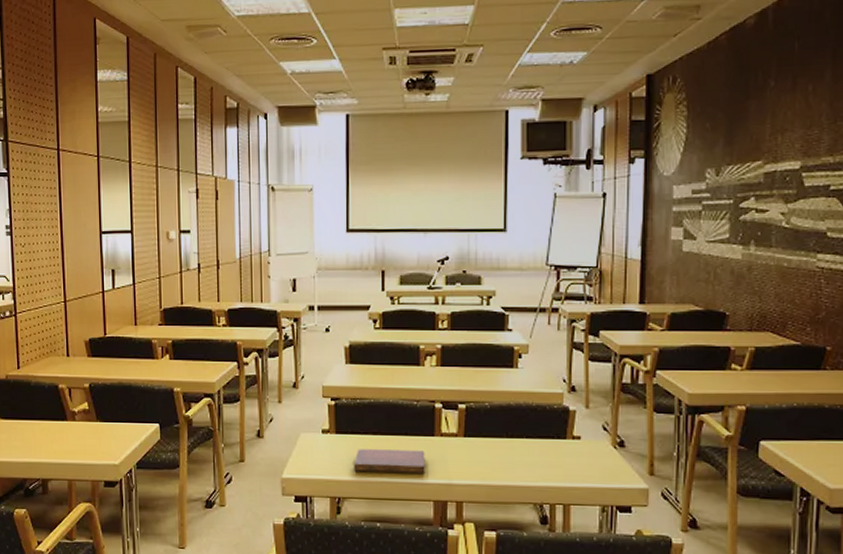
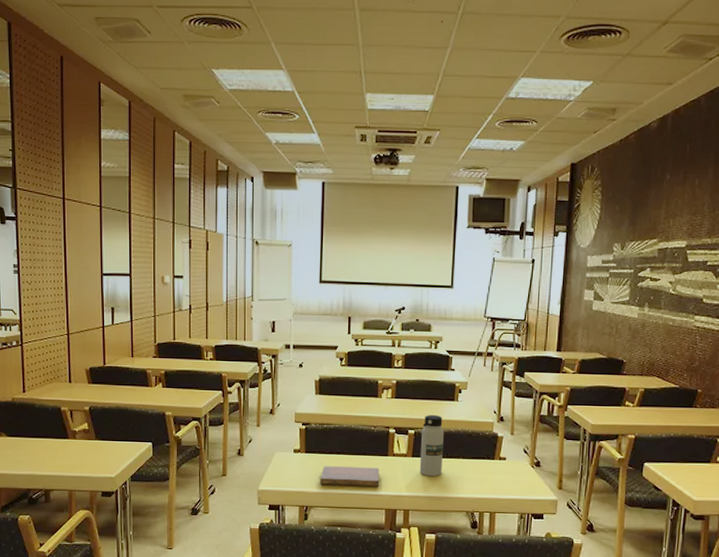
water bottle: none [473,384,503,461] -> present [419,414,445,477]

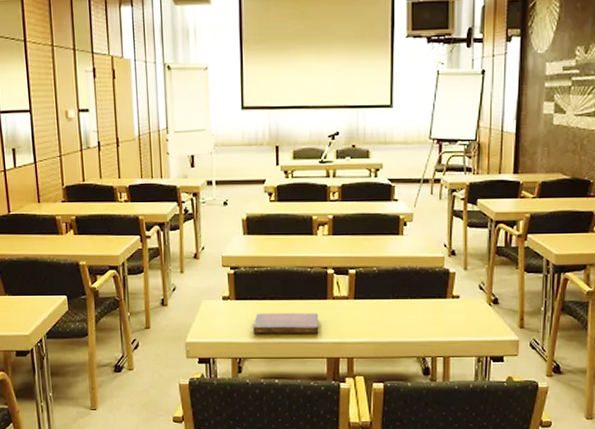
water bottle: present [419,414,445,477] -> none [363,251,390,320]

